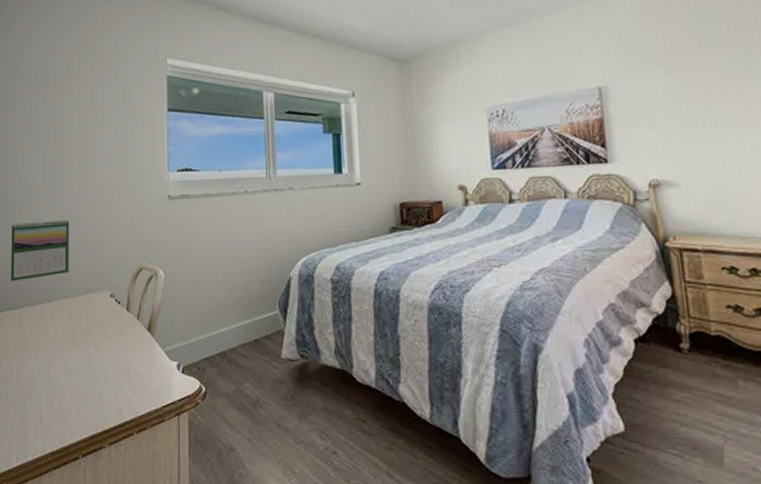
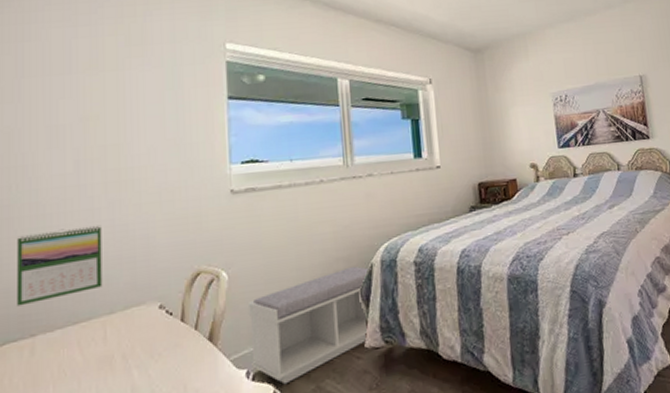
bench: none [179,277,289,381] -> present [247,266,371,385]

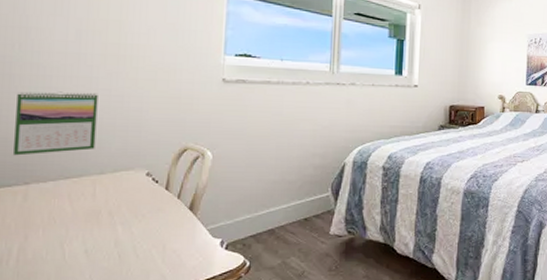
bench: present [247,266,371,385] -> none [225,163,343,257]

